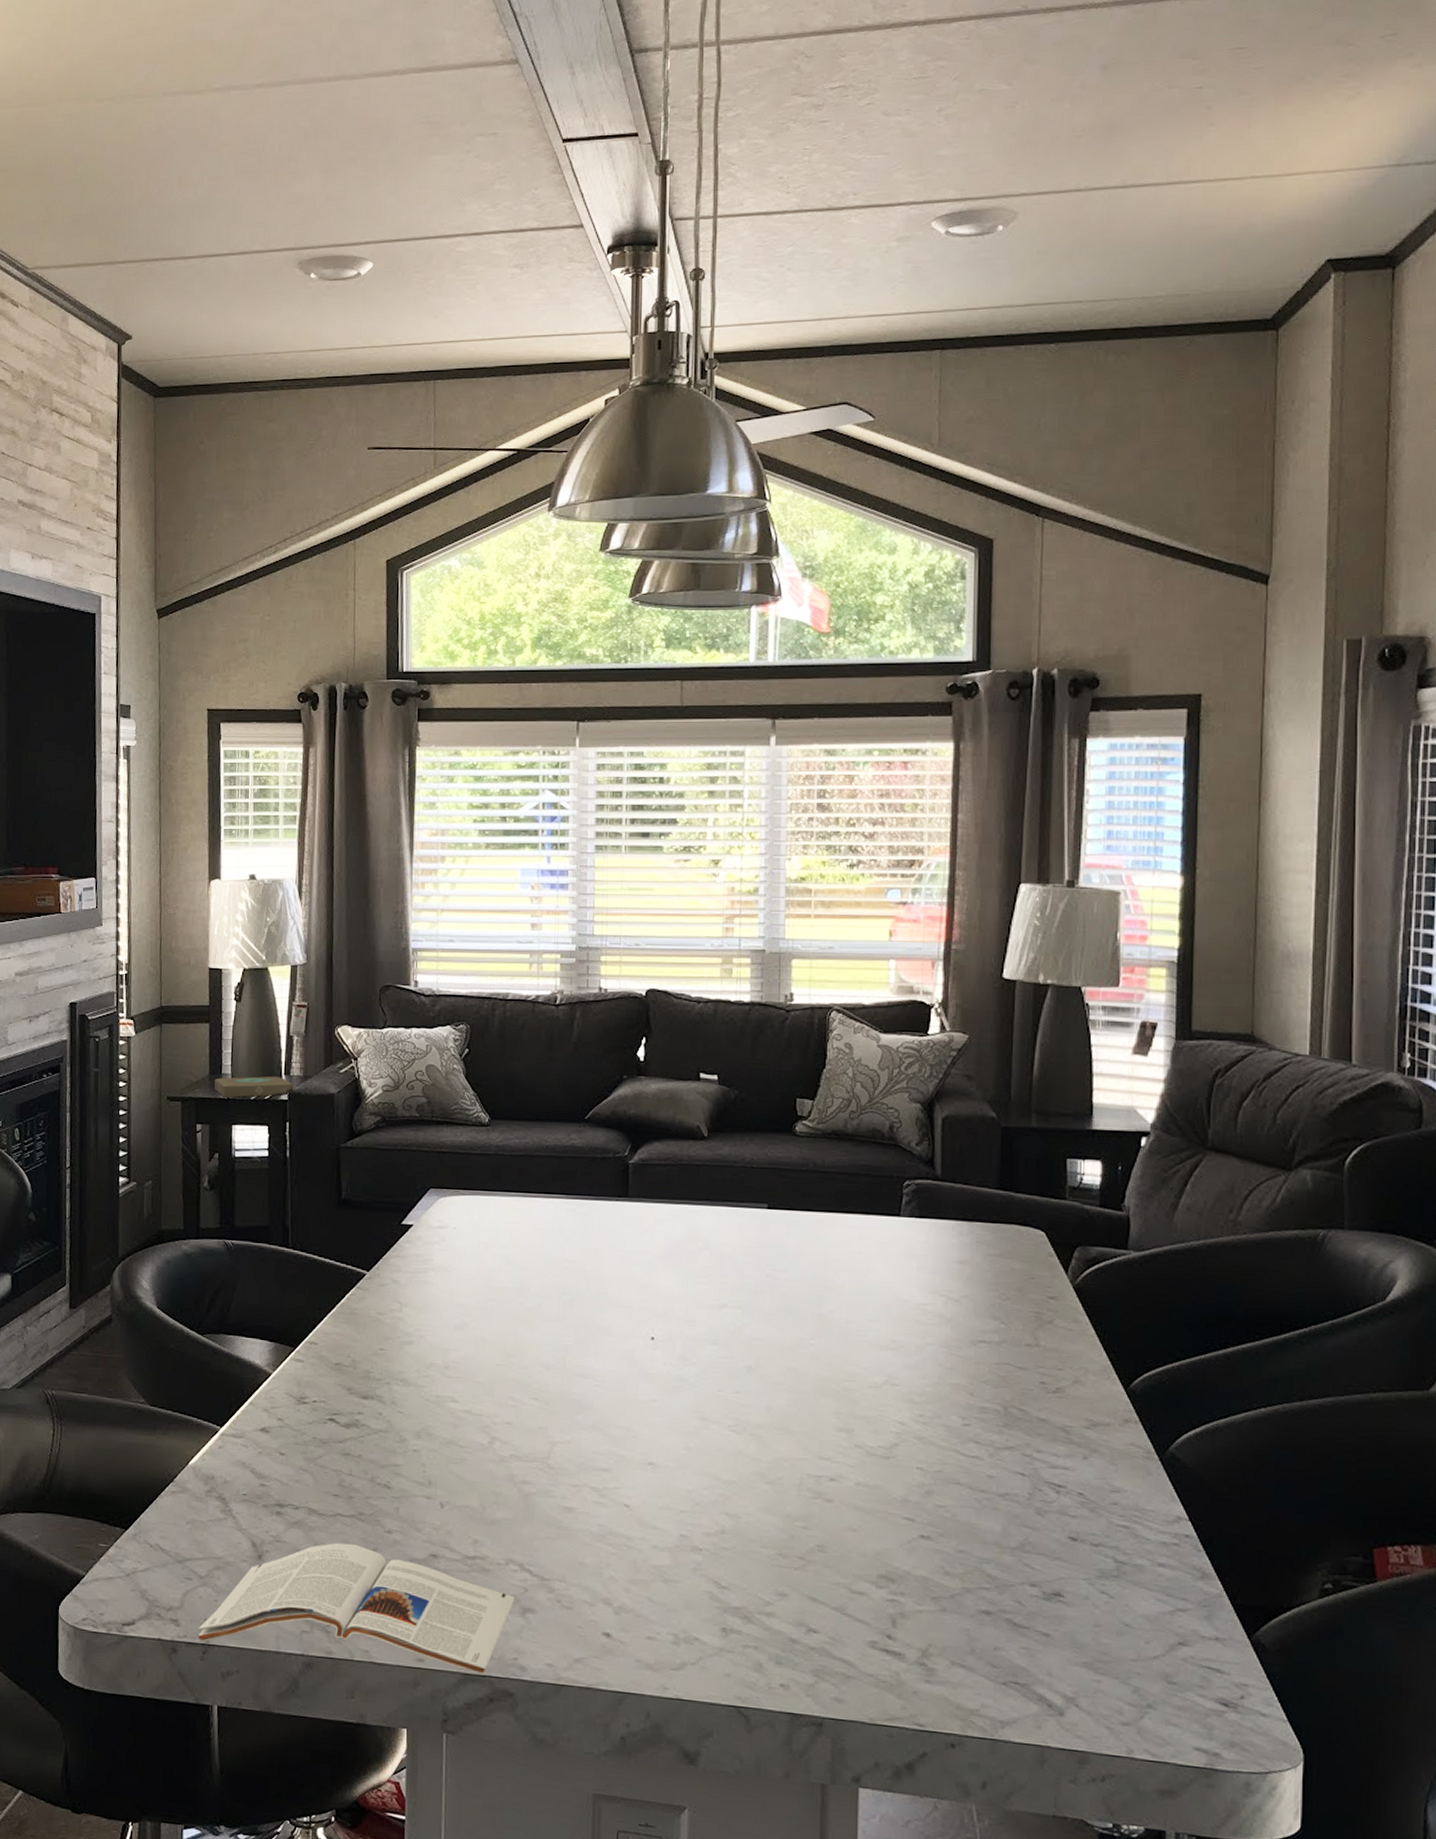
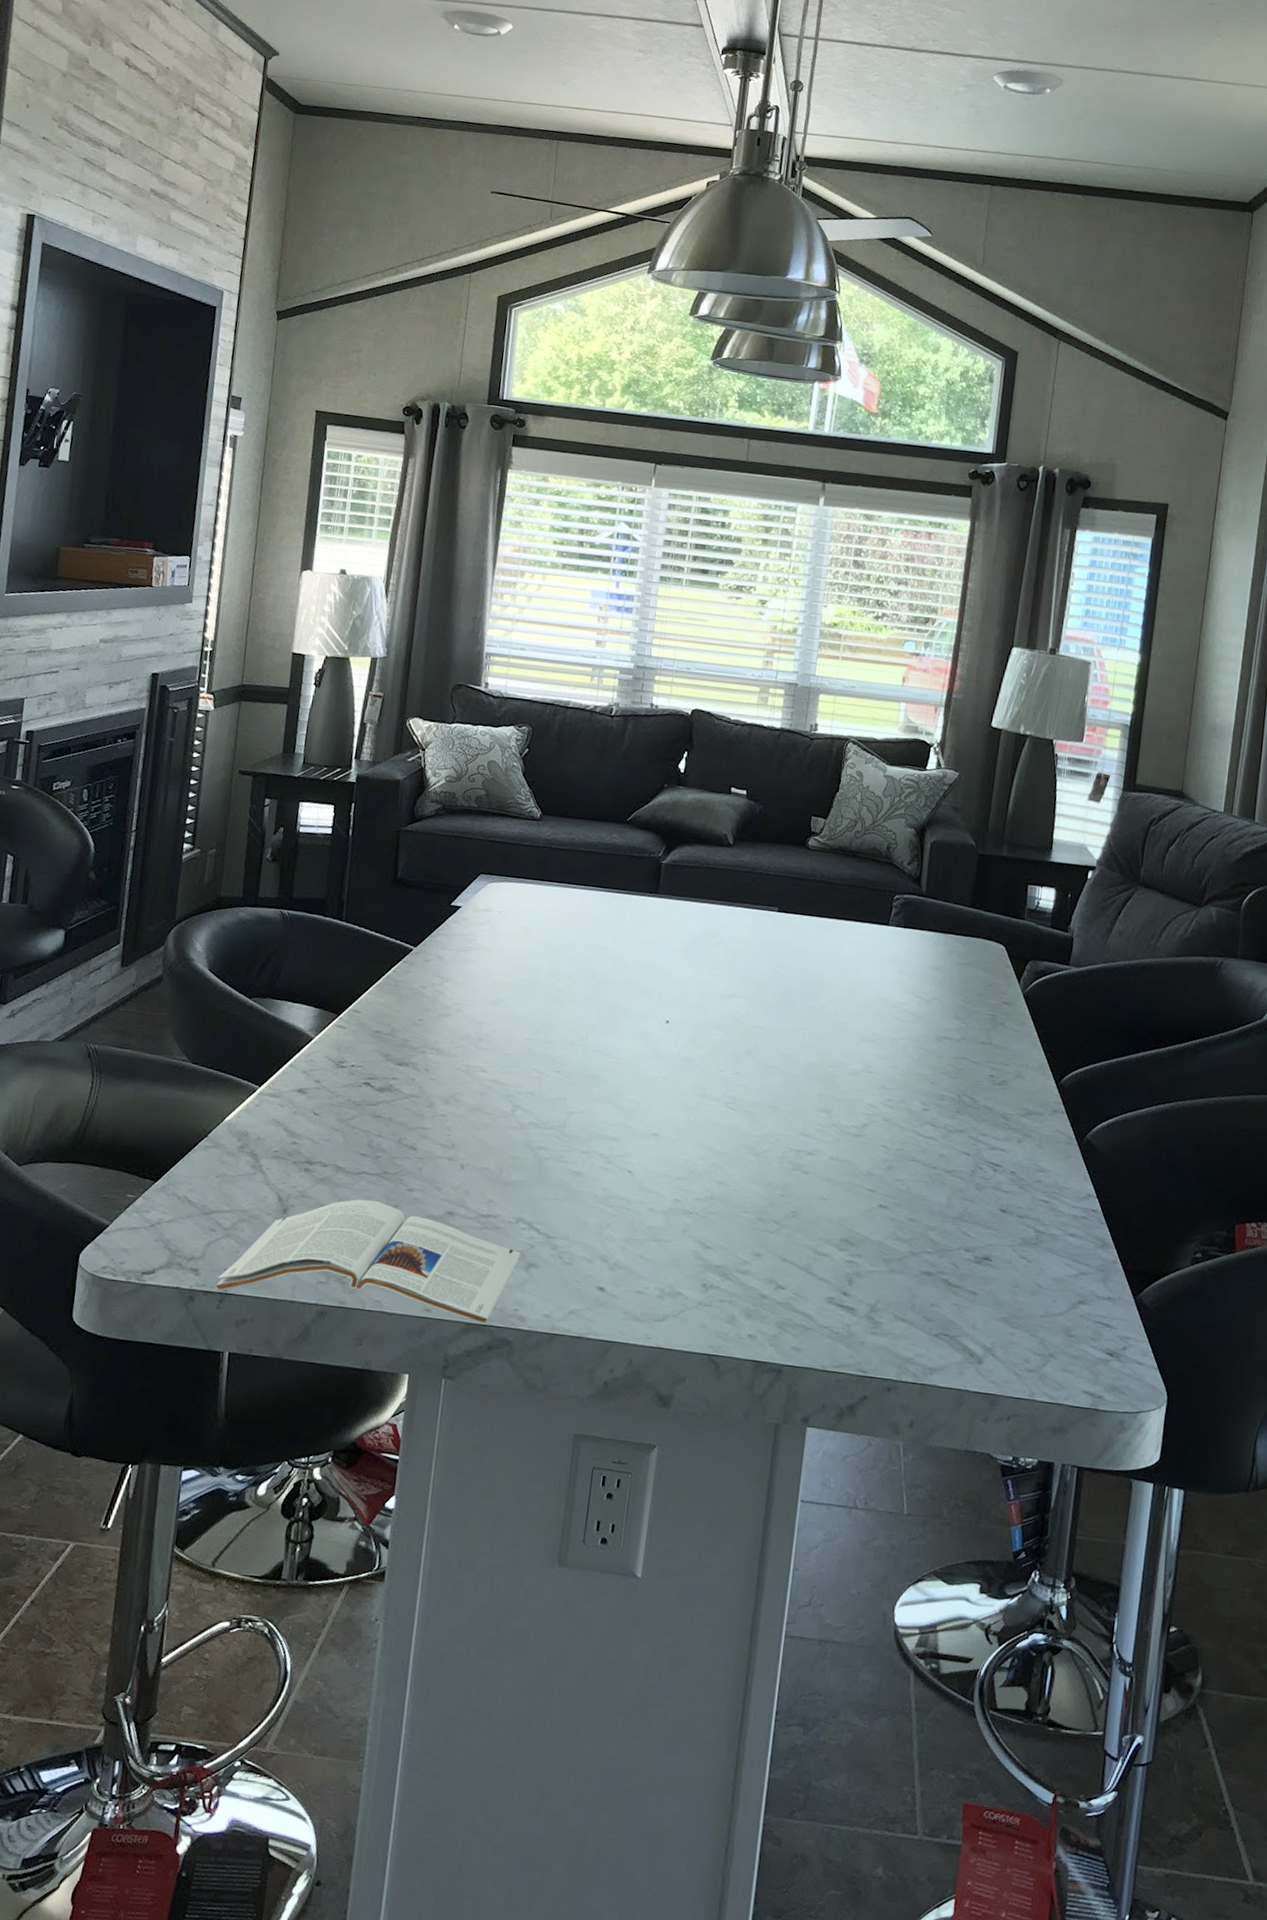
decorative box: present [214,1076,294,1098] -> none [286,756,363,779]

